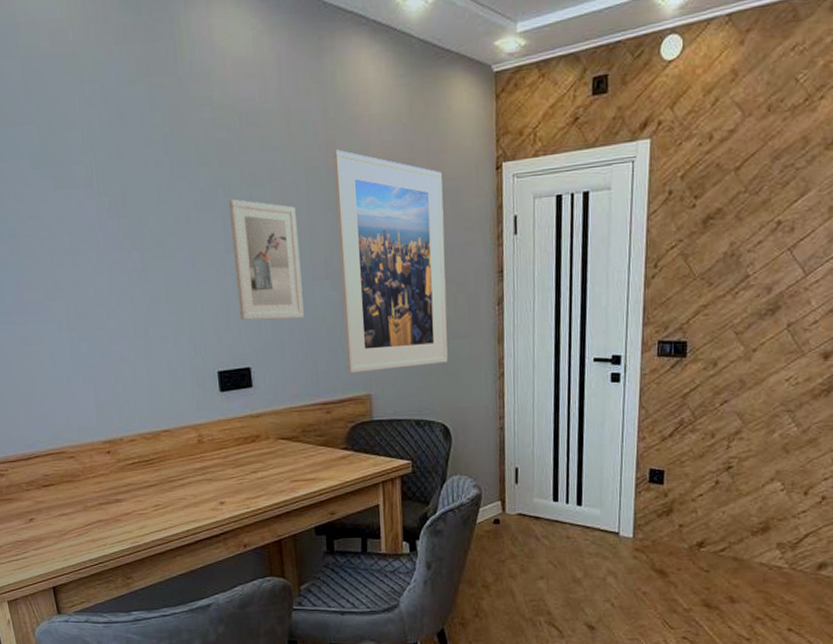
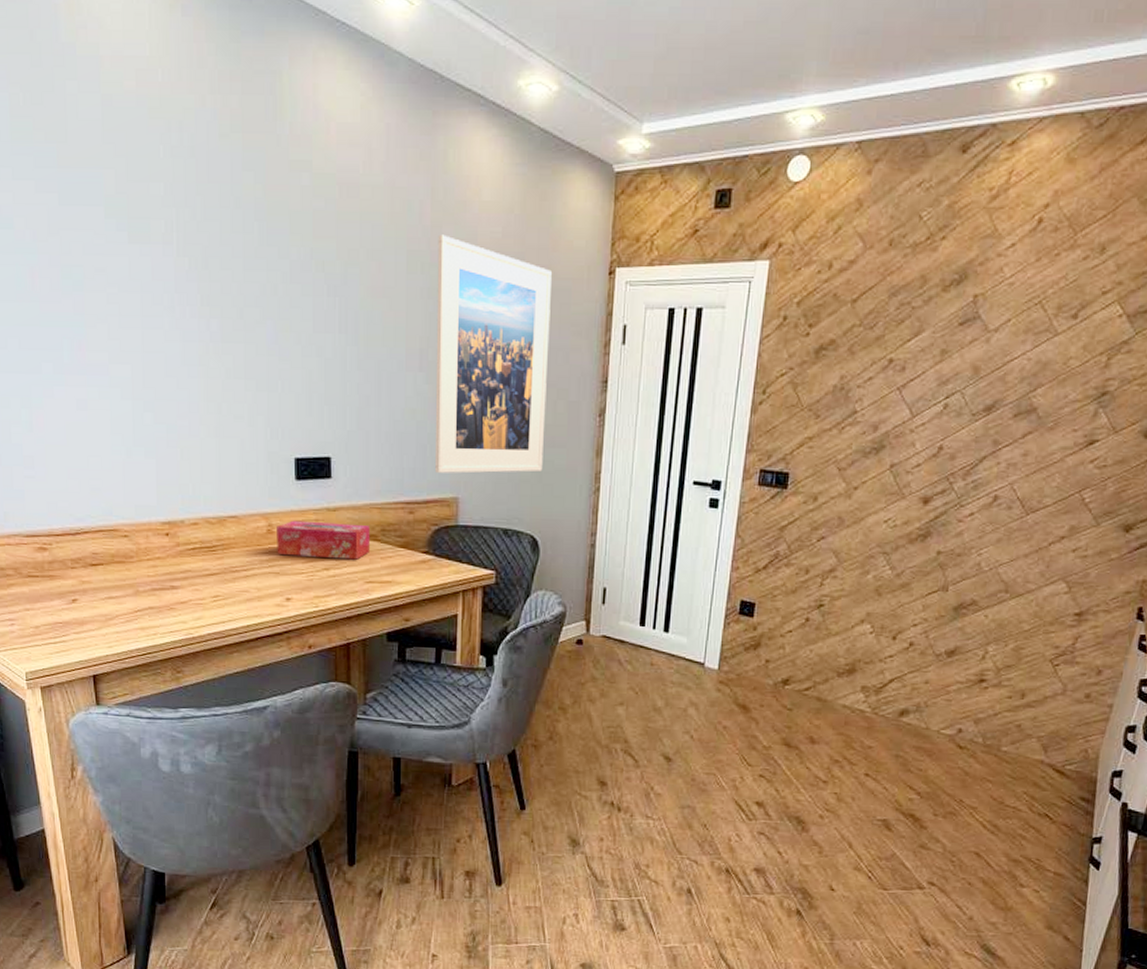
tissue box: none [206,428,294,463] -> present [277,520,371,560]
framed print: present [229,199,304,320] -> none [321,276,394,411]

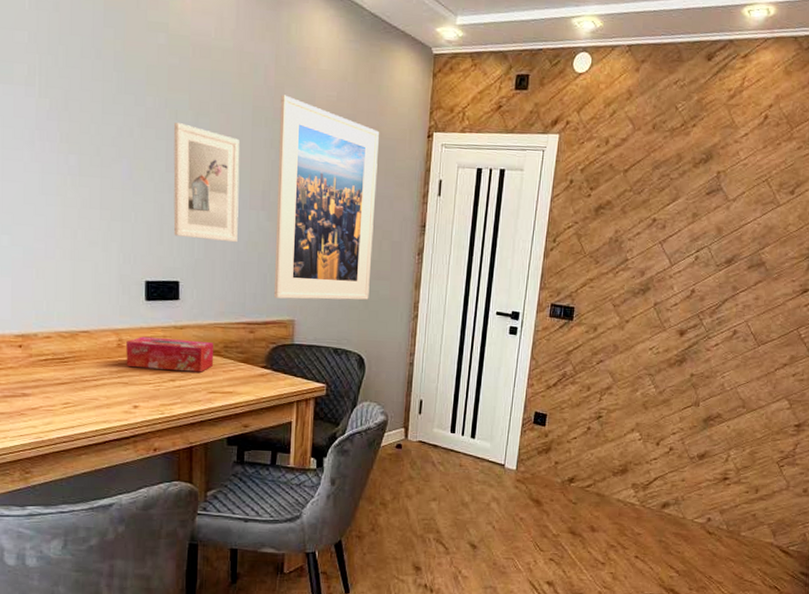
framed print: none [321,276,394,411] -> present [173,123,240,243]

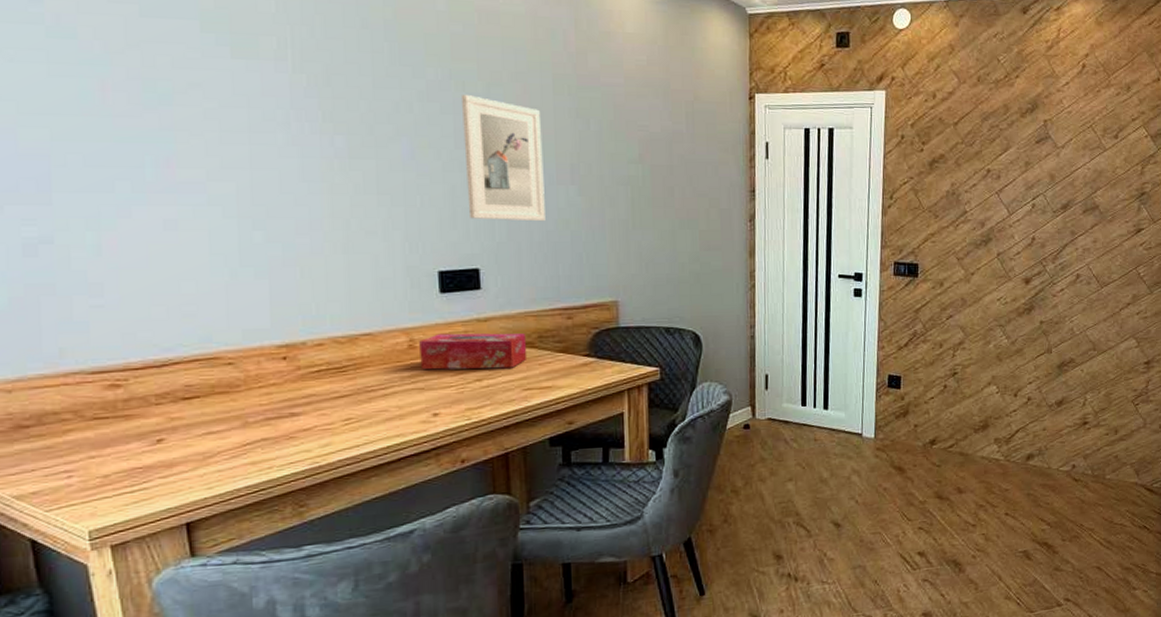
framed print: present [274,95,379,300] -> none [583,60,700,279]

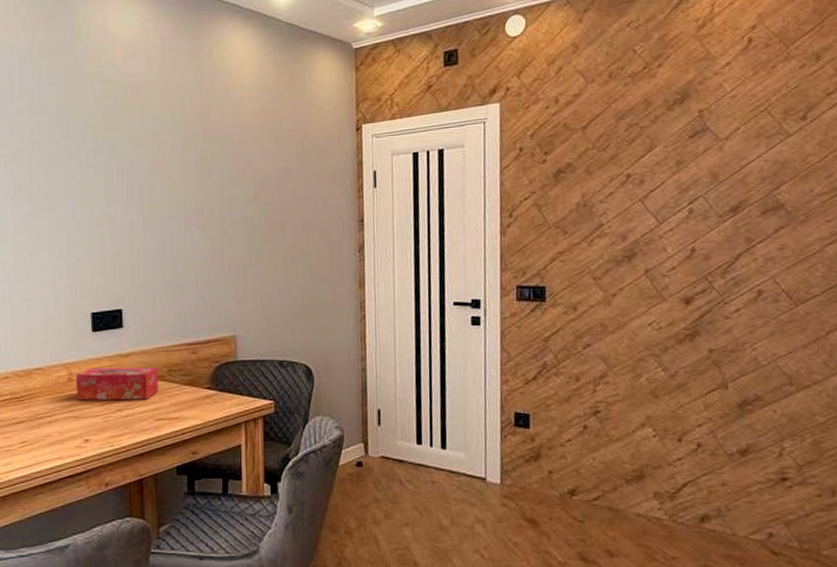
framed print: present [462,95,545,222] -> none [111,158,175,265]

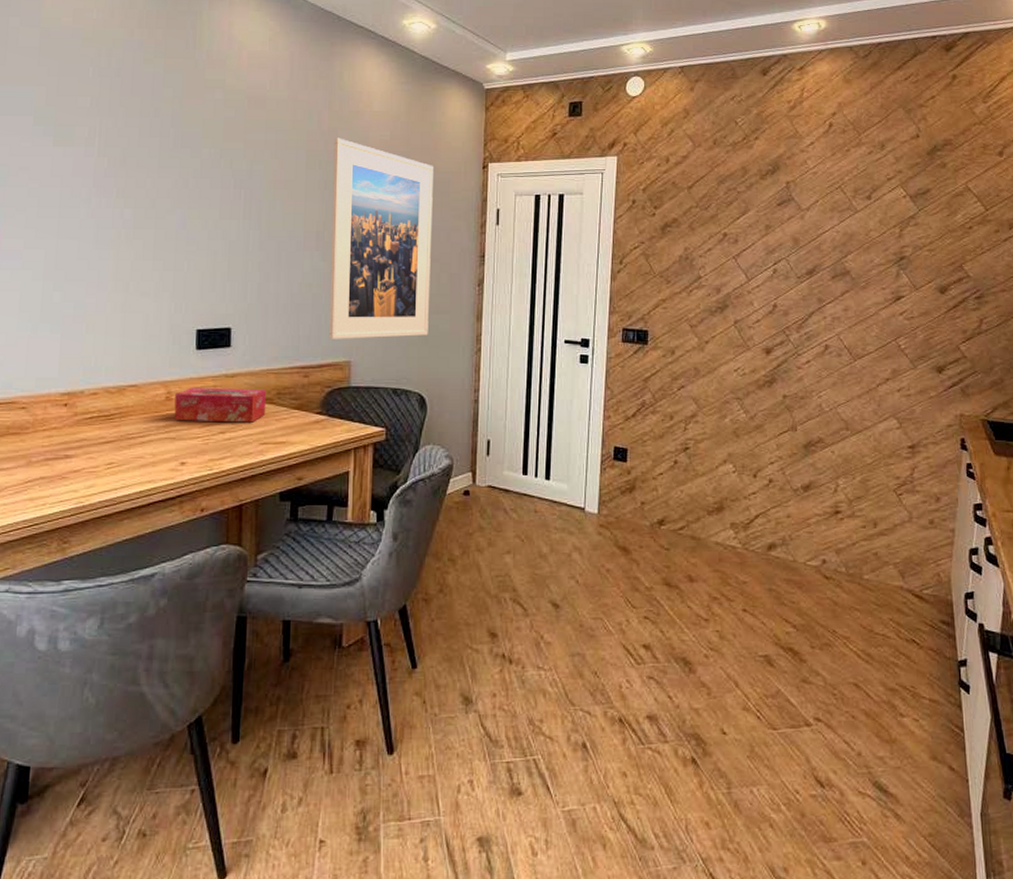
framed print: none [207,115,311,315] -> present [329,138,433,339]

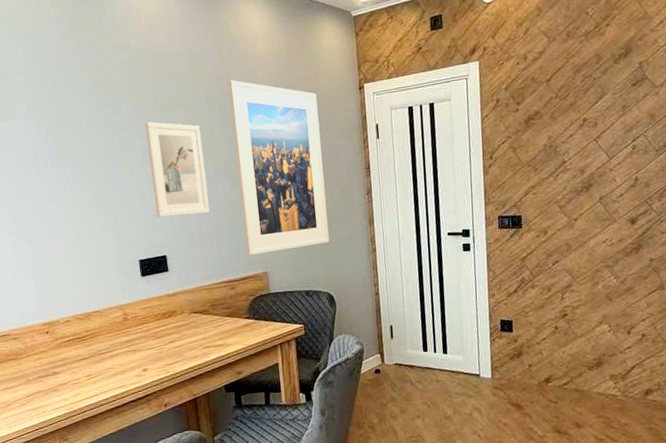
tissue box: present [174,387,267,423] -> none [130,303,205,336]
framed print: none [226,171,294,285] -> present [145,122,210,217]

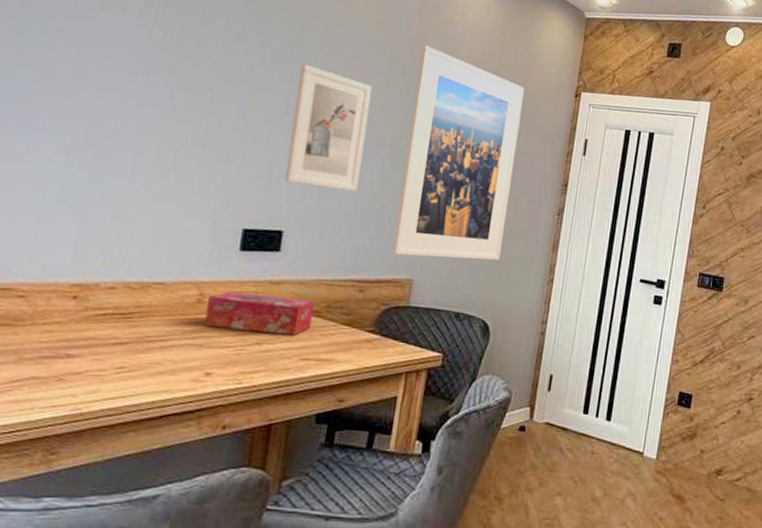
tissue box: none [130,303,205,336] -> present [204,291,314,336]

